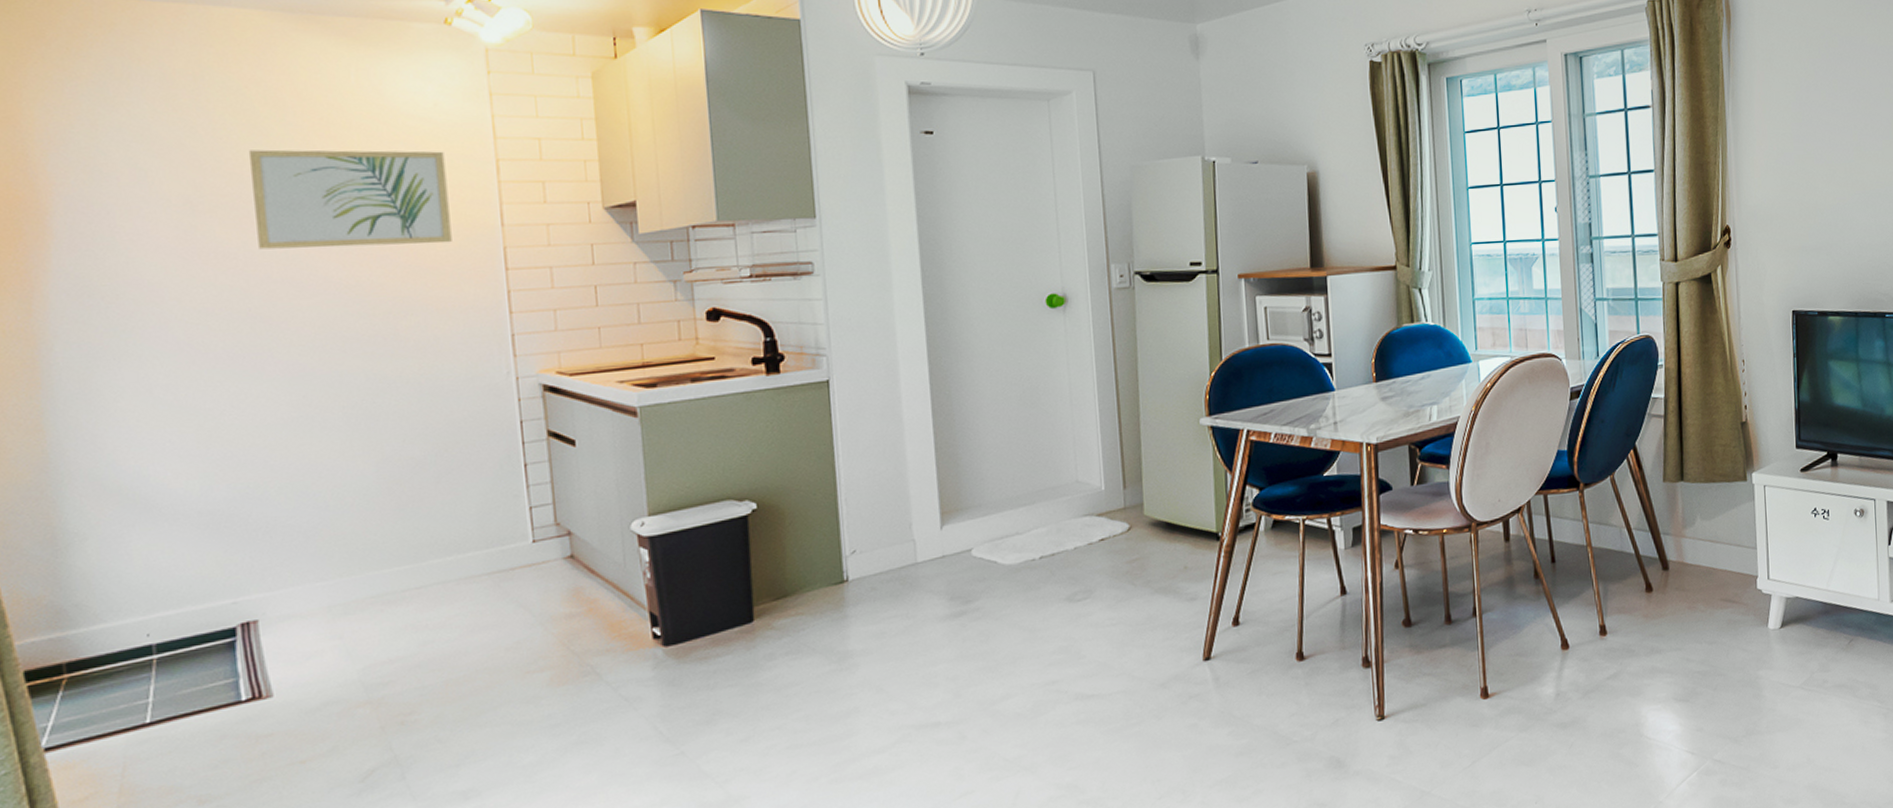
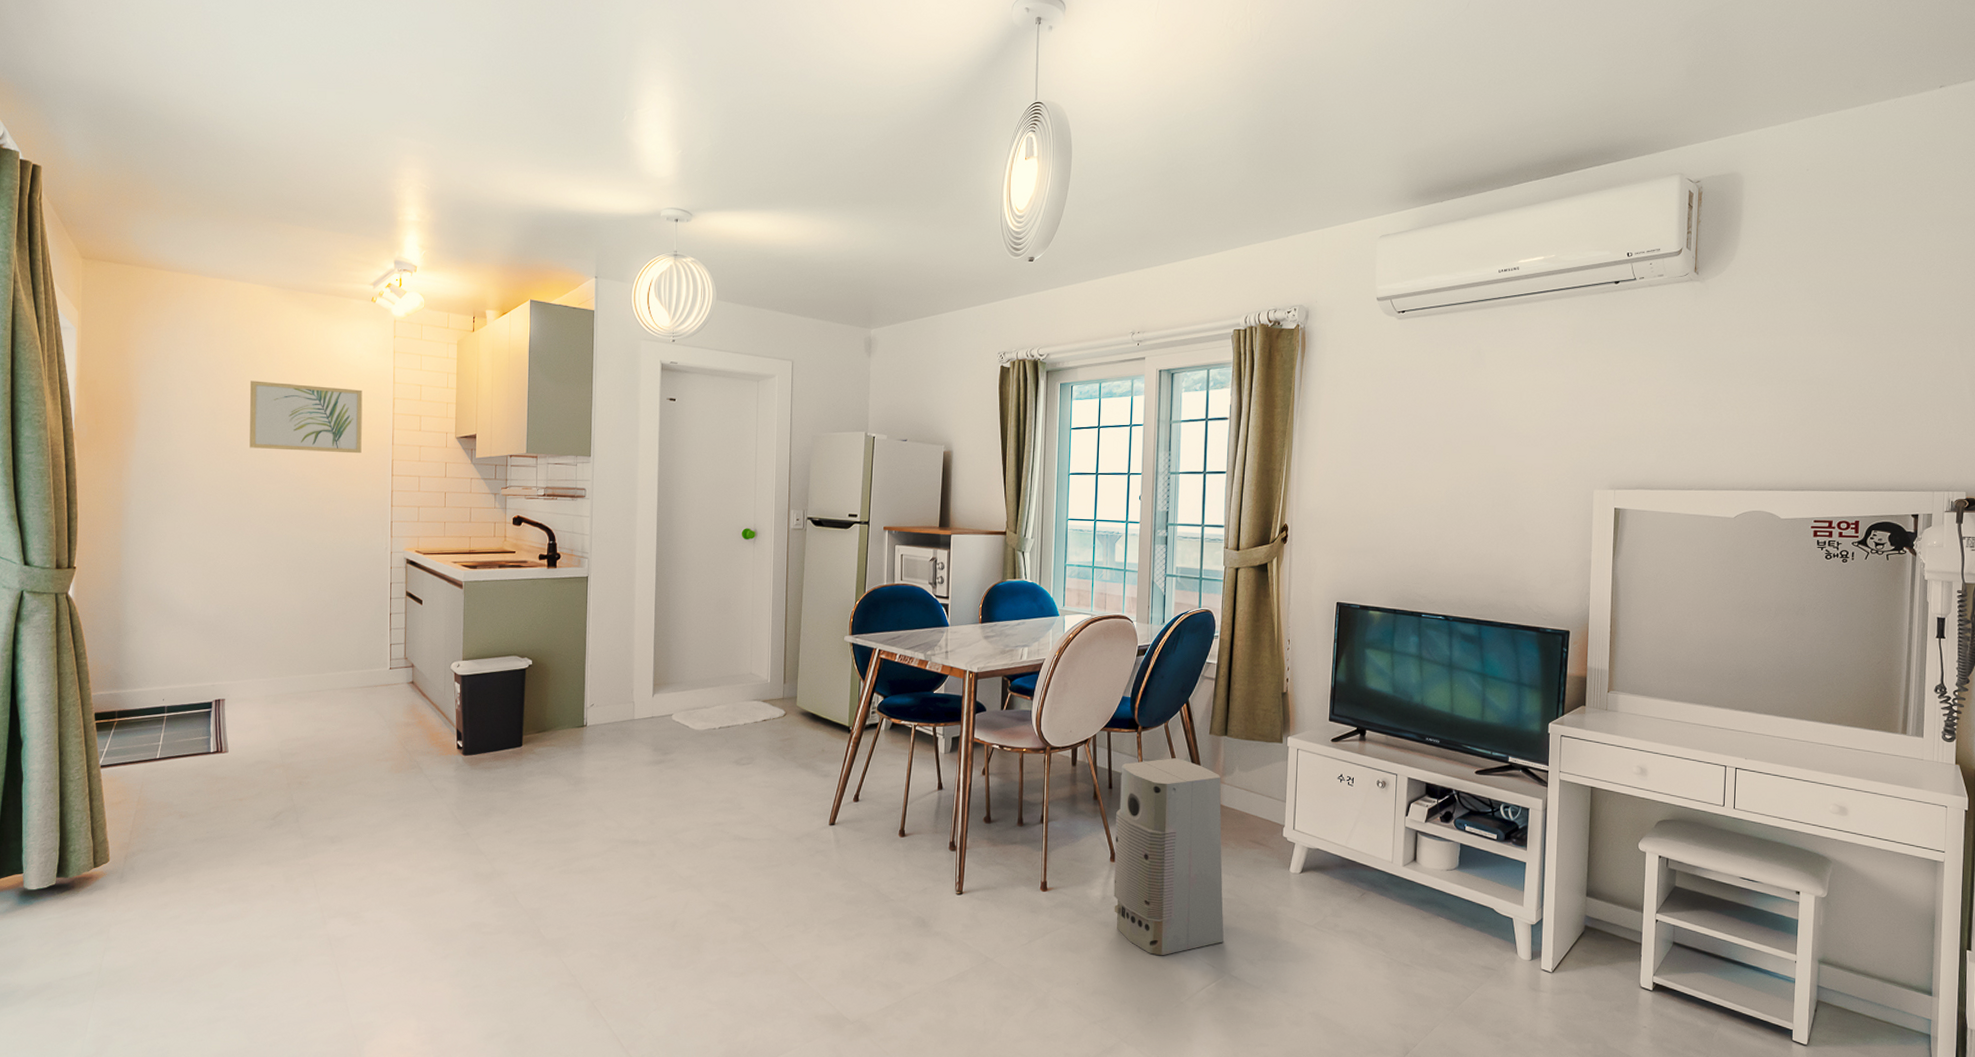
air purifier: none [1563,515,1702,752] -> present [1113,758,1224,956]

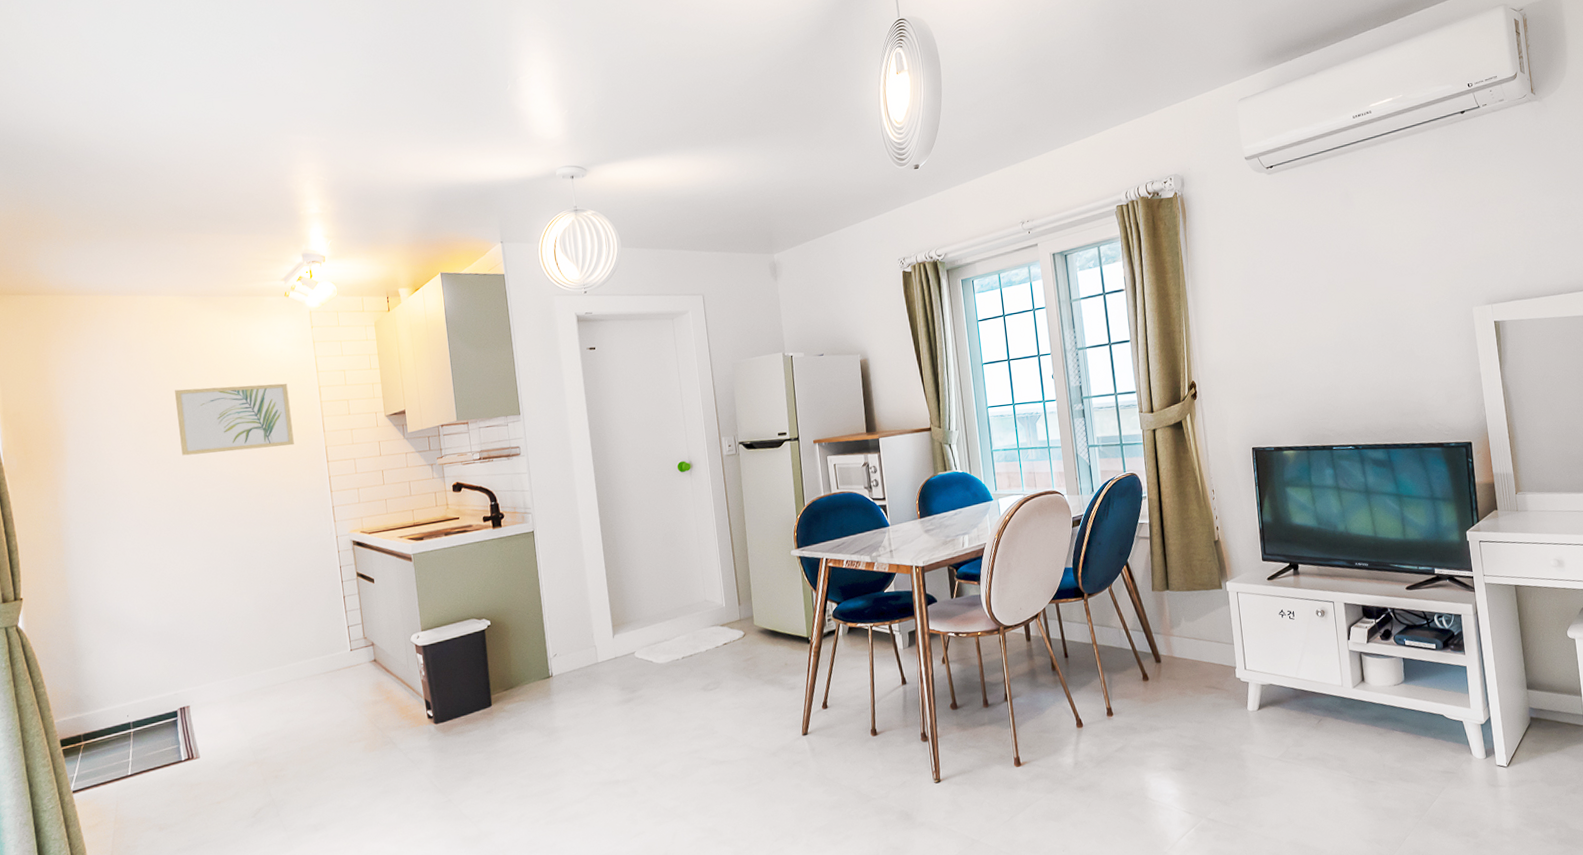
air purifier: present [1113,758,1224,956] -> none [1073,618,1196,811]

